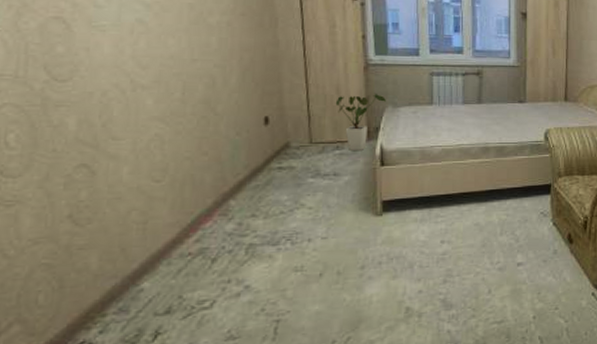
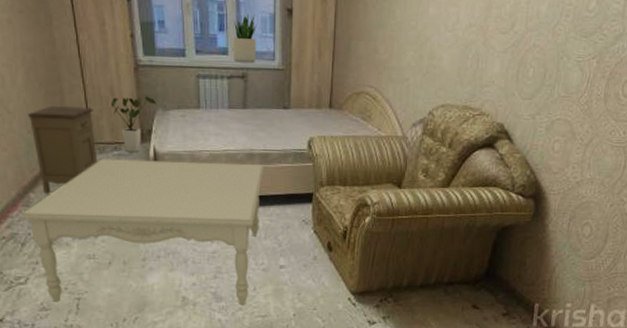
coffee table: none [212,157,500,328] -> present [18,159,265,305]
nightstand: none [238,106,321,199] -> present [28,106,102,193]
planter: none [468,16,492,61] -> present [233,13,257,64]

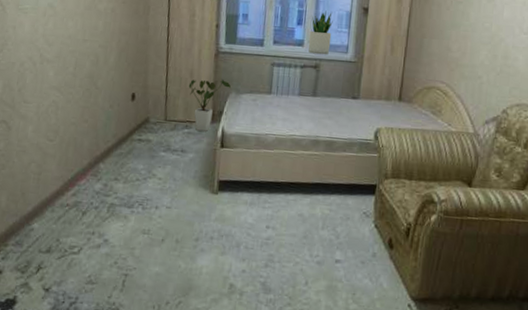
coffee table: present [18,159,265,305] -> none [85,135,329,300]
nightstand: present [28,106,102,193] -> none [113,84,174,164]

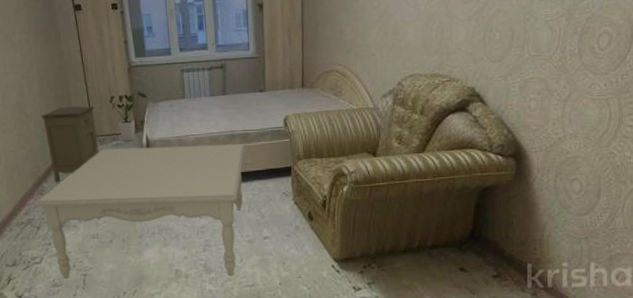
coffee table: none [85,135,329,300] -> present [34,144,245,278]
nightstand: none [113,84,174,164] -> present [42,106,102,182]
planter: present [308,10,333,55] -> none [211,12,233,56]

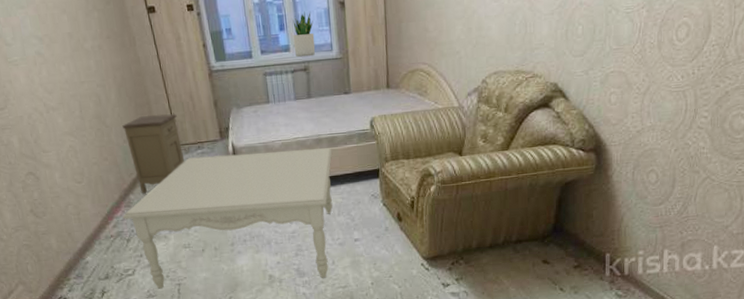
house plant: present [109,91,147,141] -> none [191,96,231,149]
planter: none [211,12,233,56] -> present [292,11,316,58]

